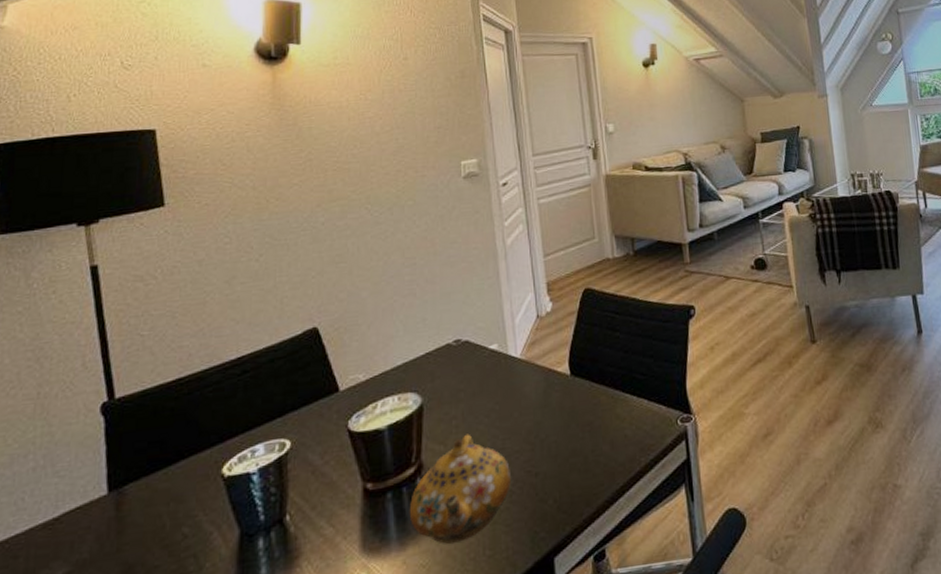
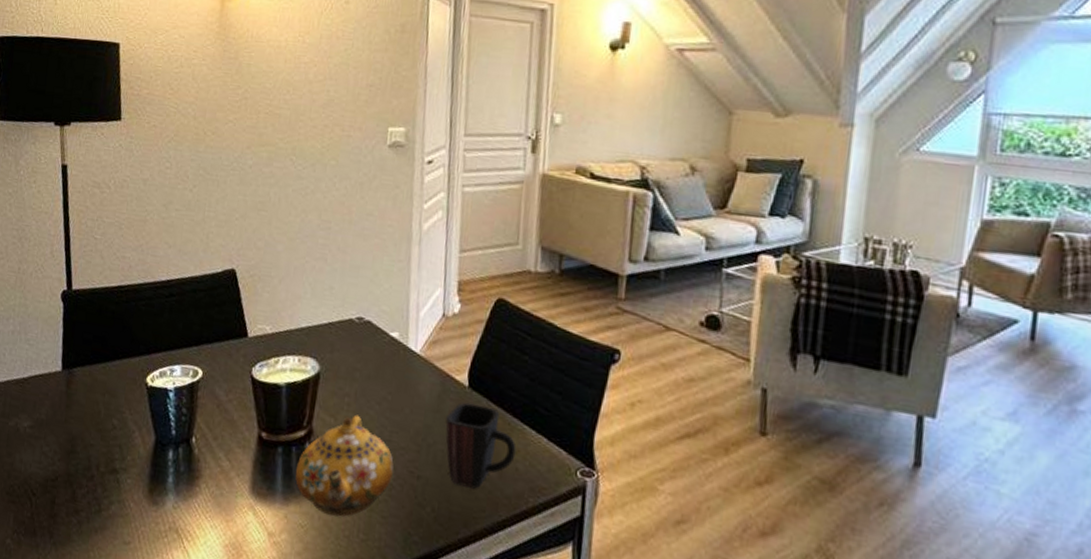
mug: none [554,387,623,469] -> present [445,402,516,489]

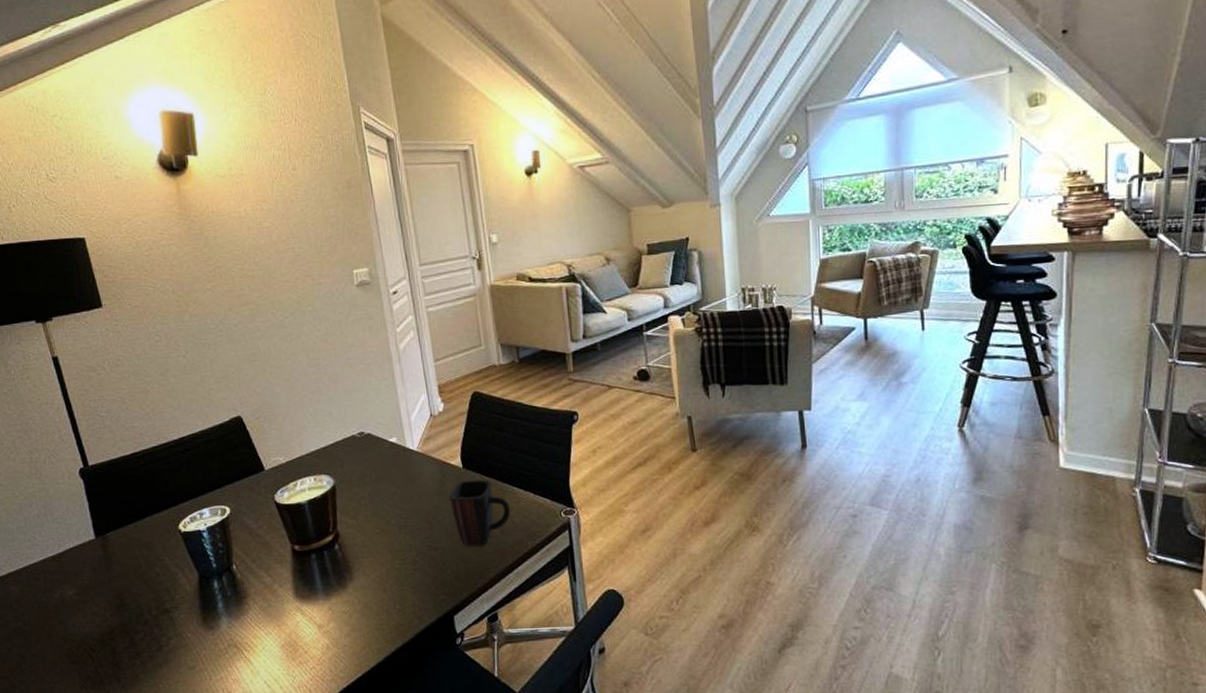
teapot: present [295,414,395,517] -> none [330,512,415,598]

